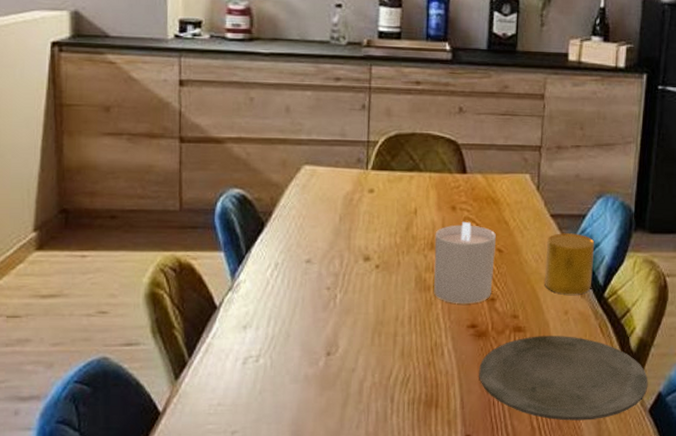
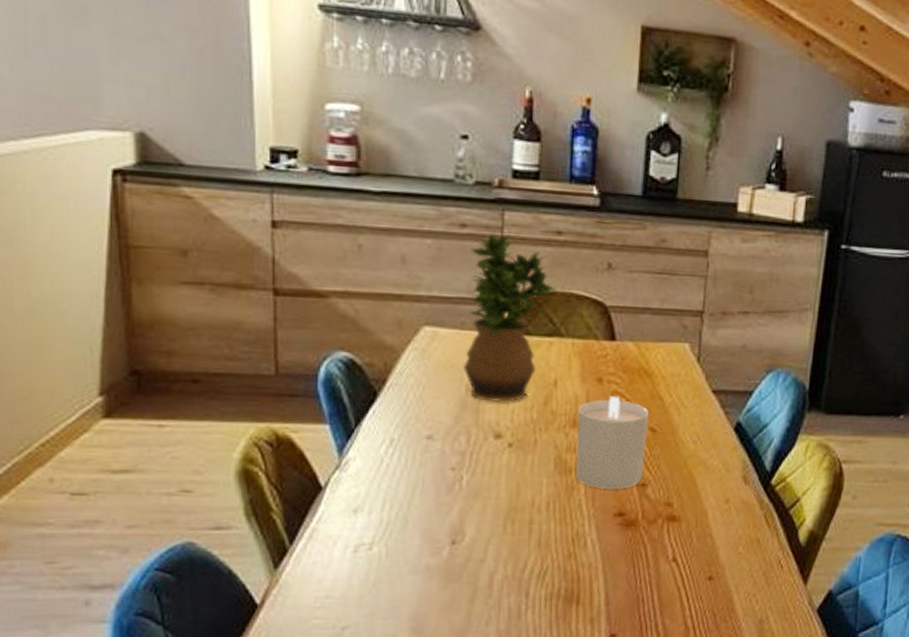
potted plant: none [337,85,415,229] -> present [463,234,555,402]
plate: present [479,336,648,421] -> none [626,526,818,620]
cup: present [544,233,595,295] -> none [702,411,763,481]

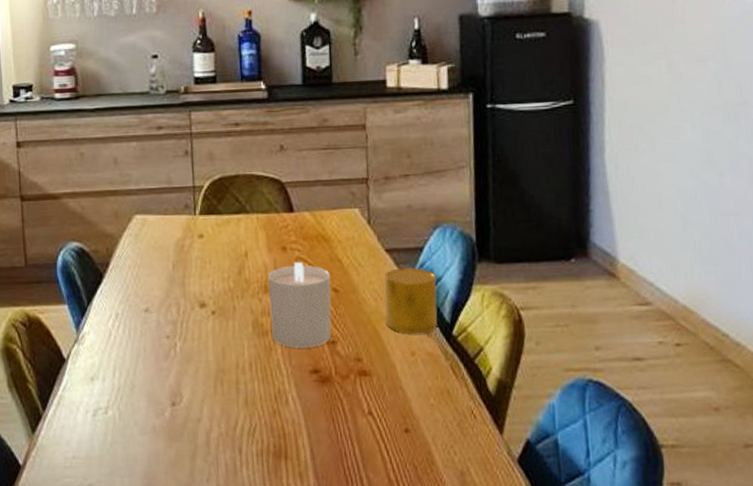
potted plant: present [463,234,555,402] -> none [167,131,238,275]
cup: none [702,411,763,481] -> present [384,268,438,334]

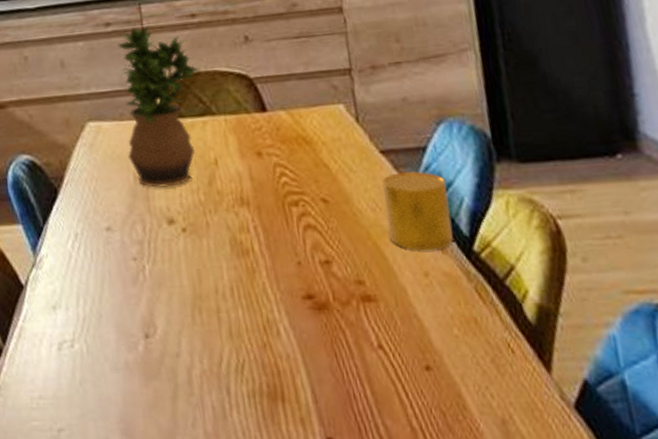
potted plant: none [167,131,238,275] -> present [117,26,199,188]
candle: present [268,261,332,348] -> none [243,168,325,270]

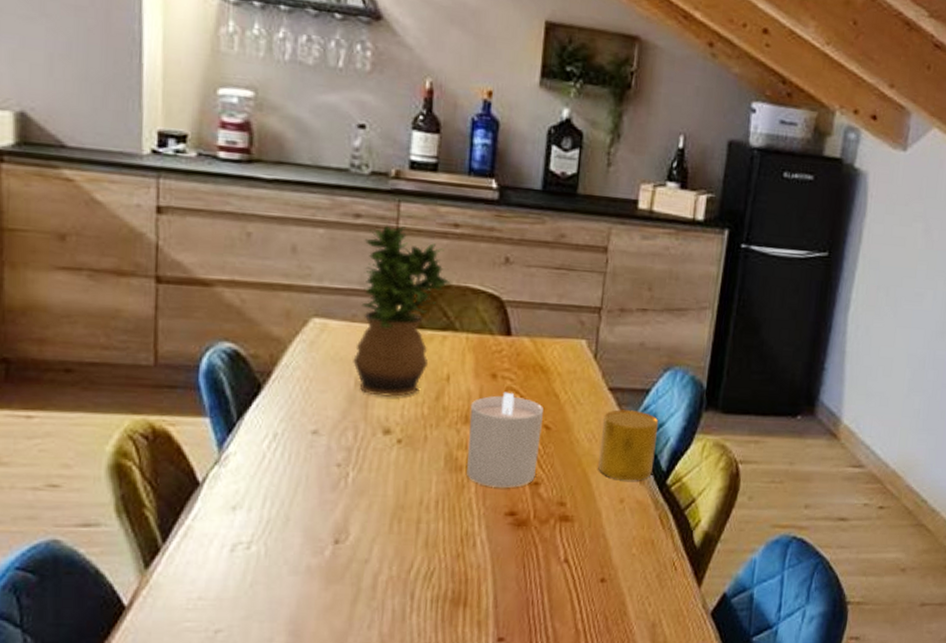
candle: none [243,168,325,270] -> present [467,391,543,488]

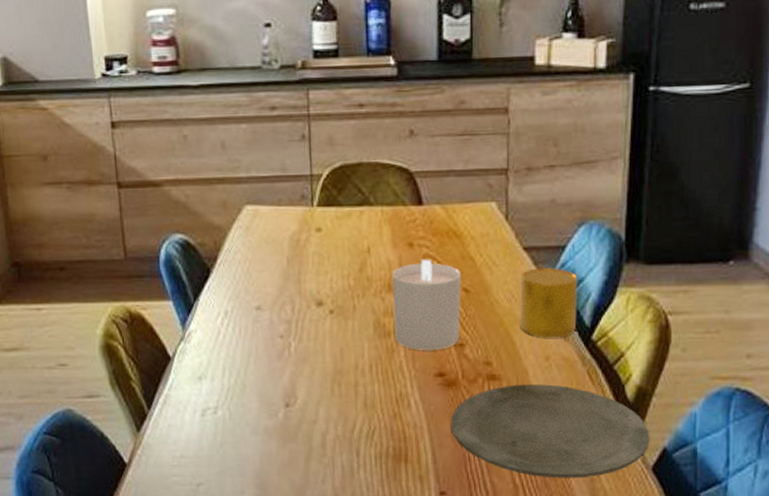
potted plant: present [353,225,451,397] -> none [281,113,362,272]
plate: none [516,526,712,623] -> present [451,384,650,478]

